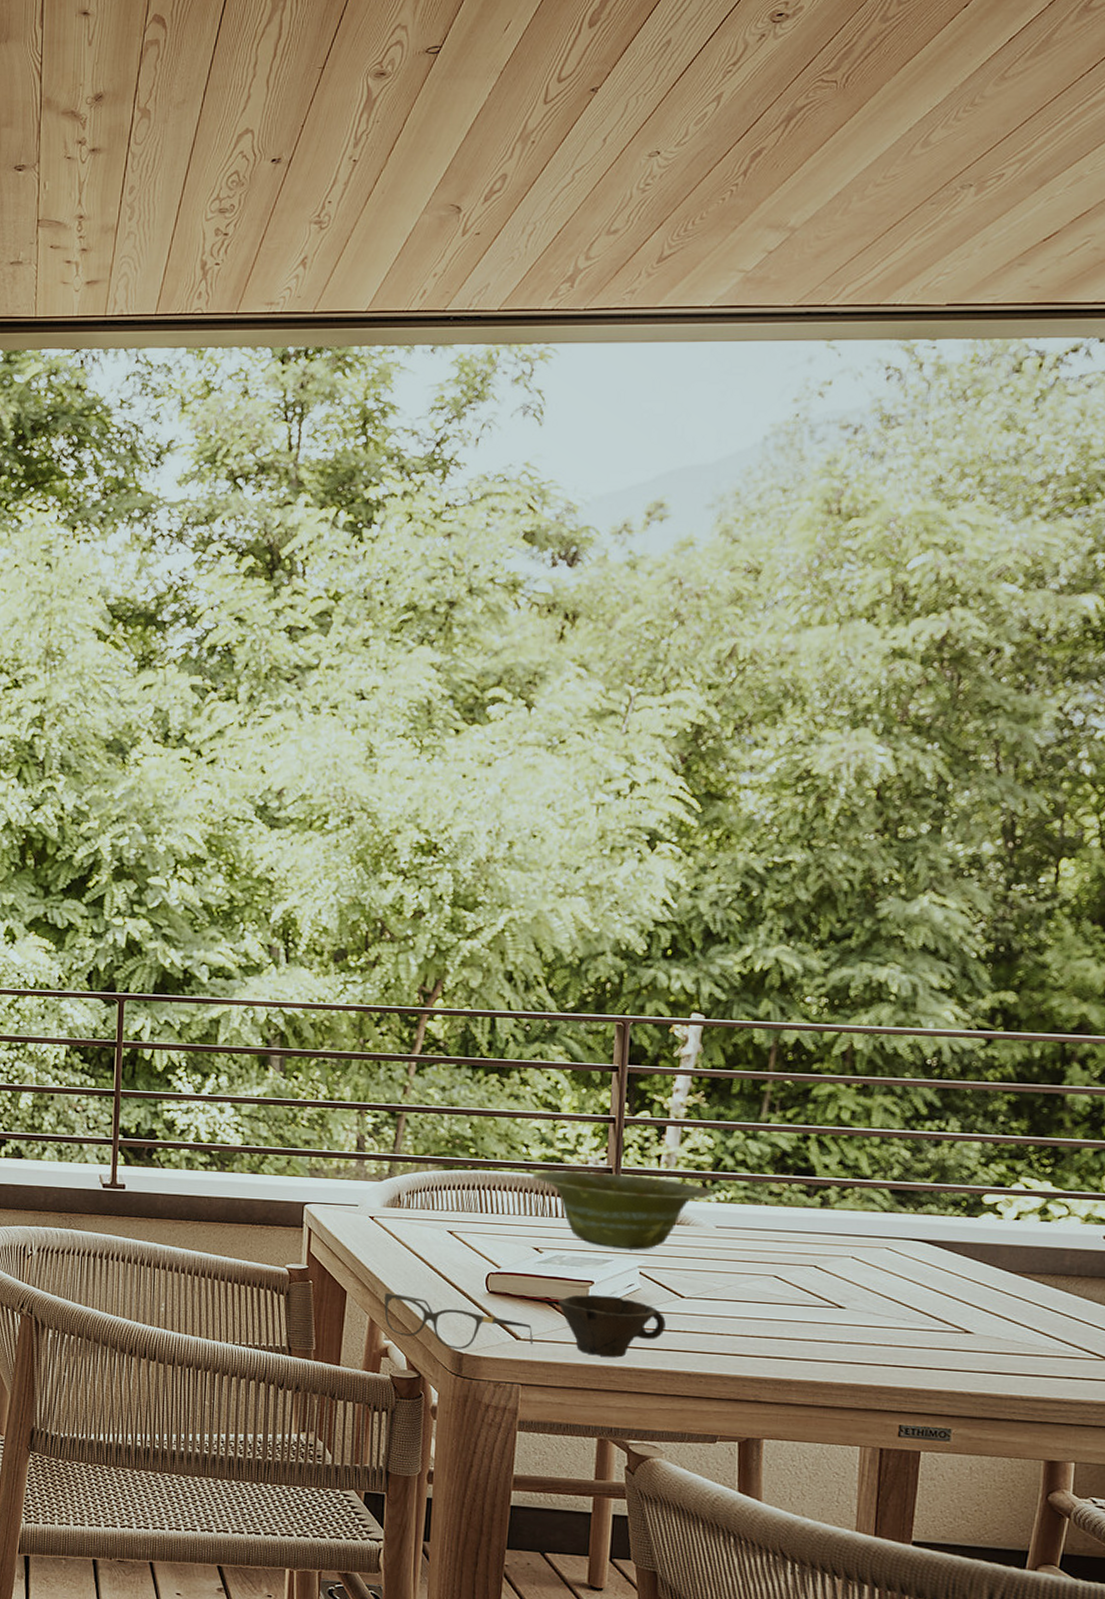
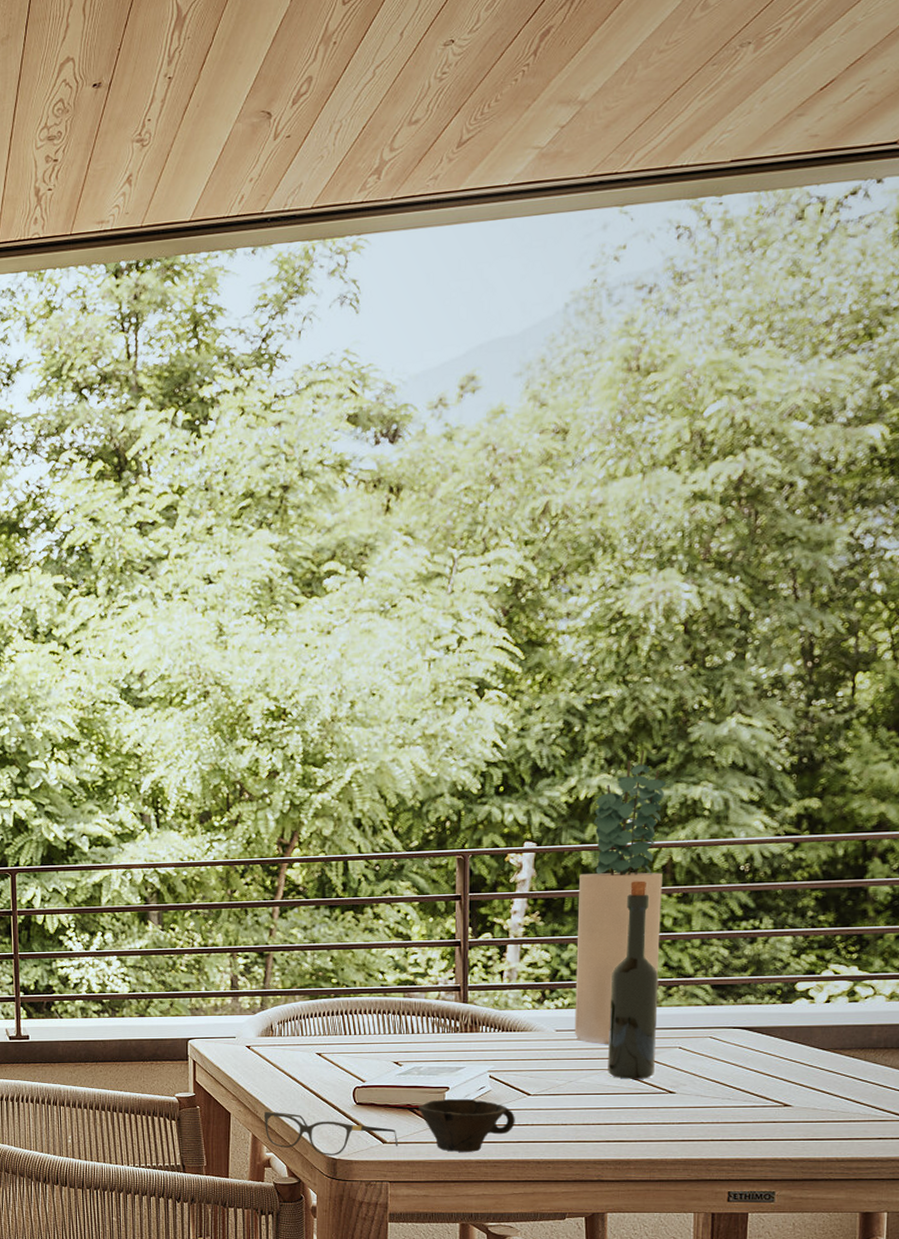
dish: present [532,1170,716,1250] -> none [389,990,554,1057]
vase: none [736,923,849,1248] -> present [574,750,666,1045]
wine bottle: none [771,1066,833,1290] -> present [608,880,659,1079]

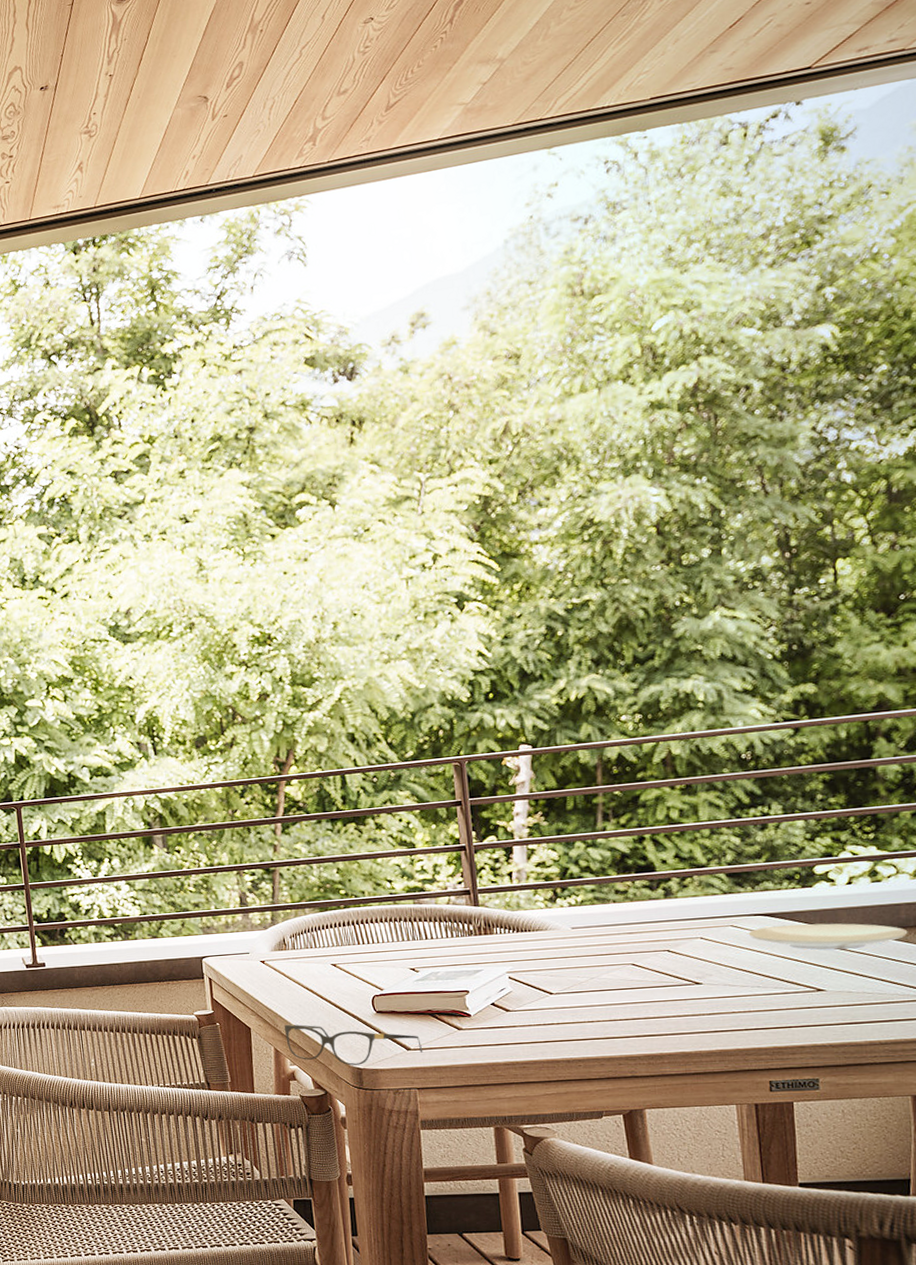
cup: present [418,1098,515,1152] -> none [440,1000,540,1055]
vase: present [574,750,666,1045] -> none [579,649,670,940]
wine bottle: present [608,880,659,1079] -> none [621,775,678,973]
plate: none [725,1039,877,1067] -> present [748,923,908,951]

